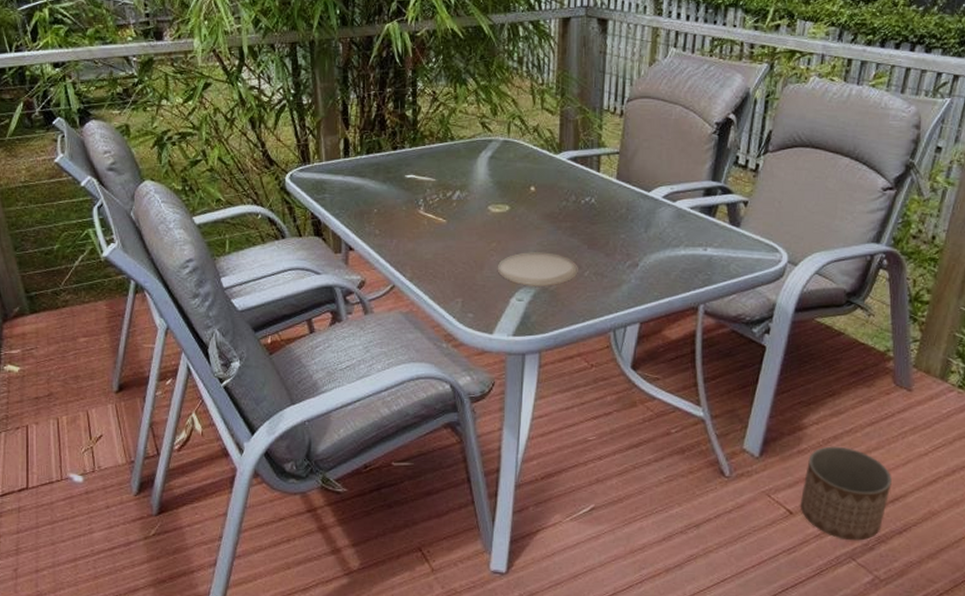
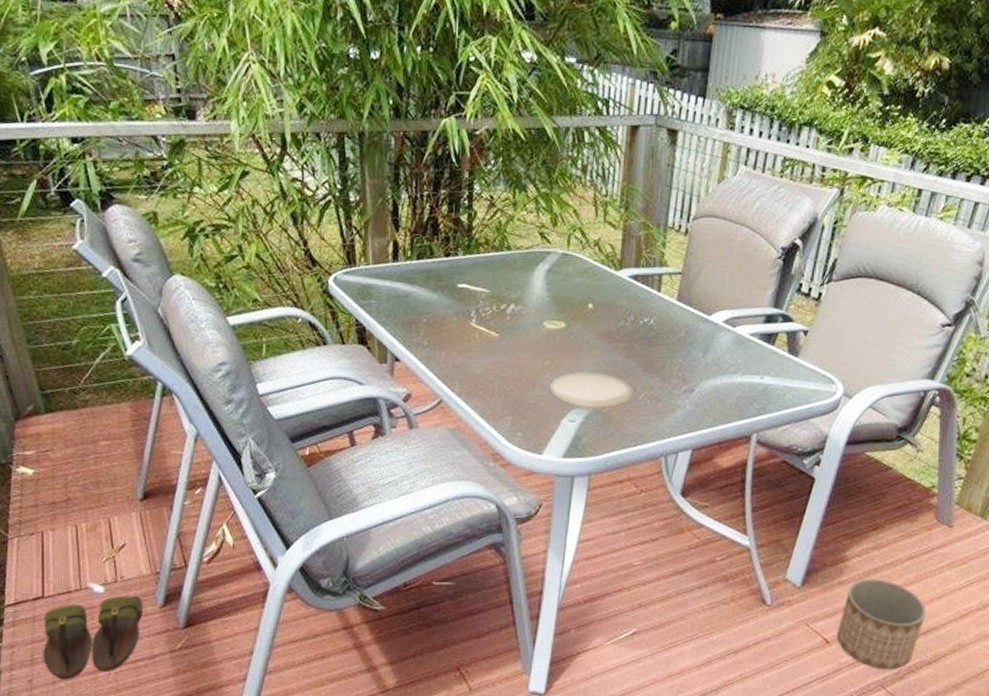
sandal: none [27,485,119,568] -> present [43,595,144,680]

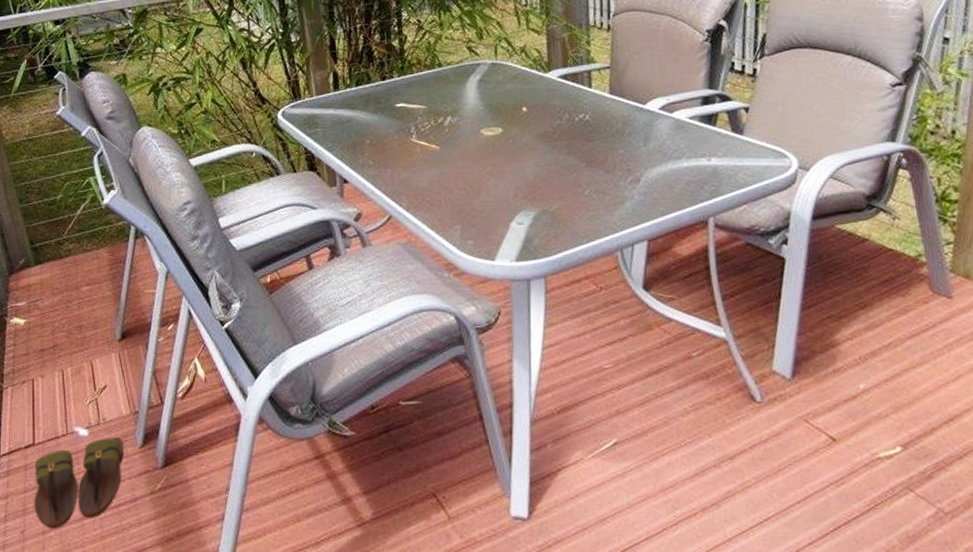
plate: present [549,372,633,408] -> none [494,173,578,209]
planter: present [836,578,926,670] -> none [842,363,943,469]

